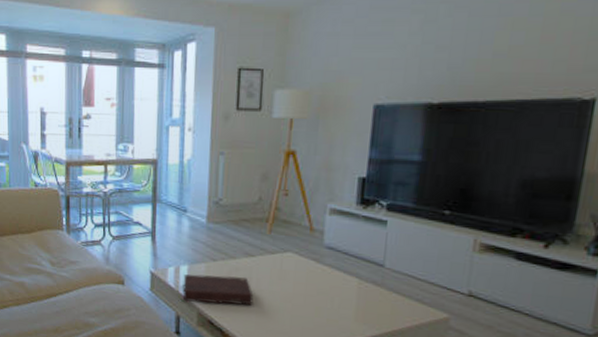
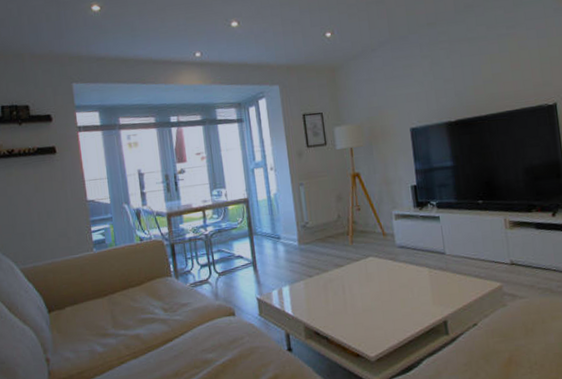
book: present [182,274,254,306] -> none [286,285,350,320]

